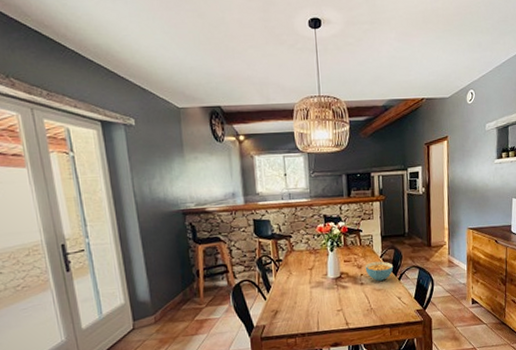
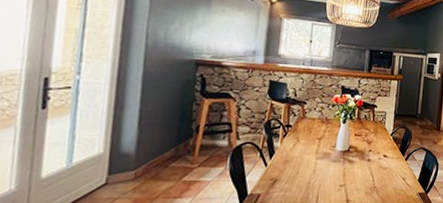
cereal bowl: present [365,261,394,281] -> none [374,139,402,159]

